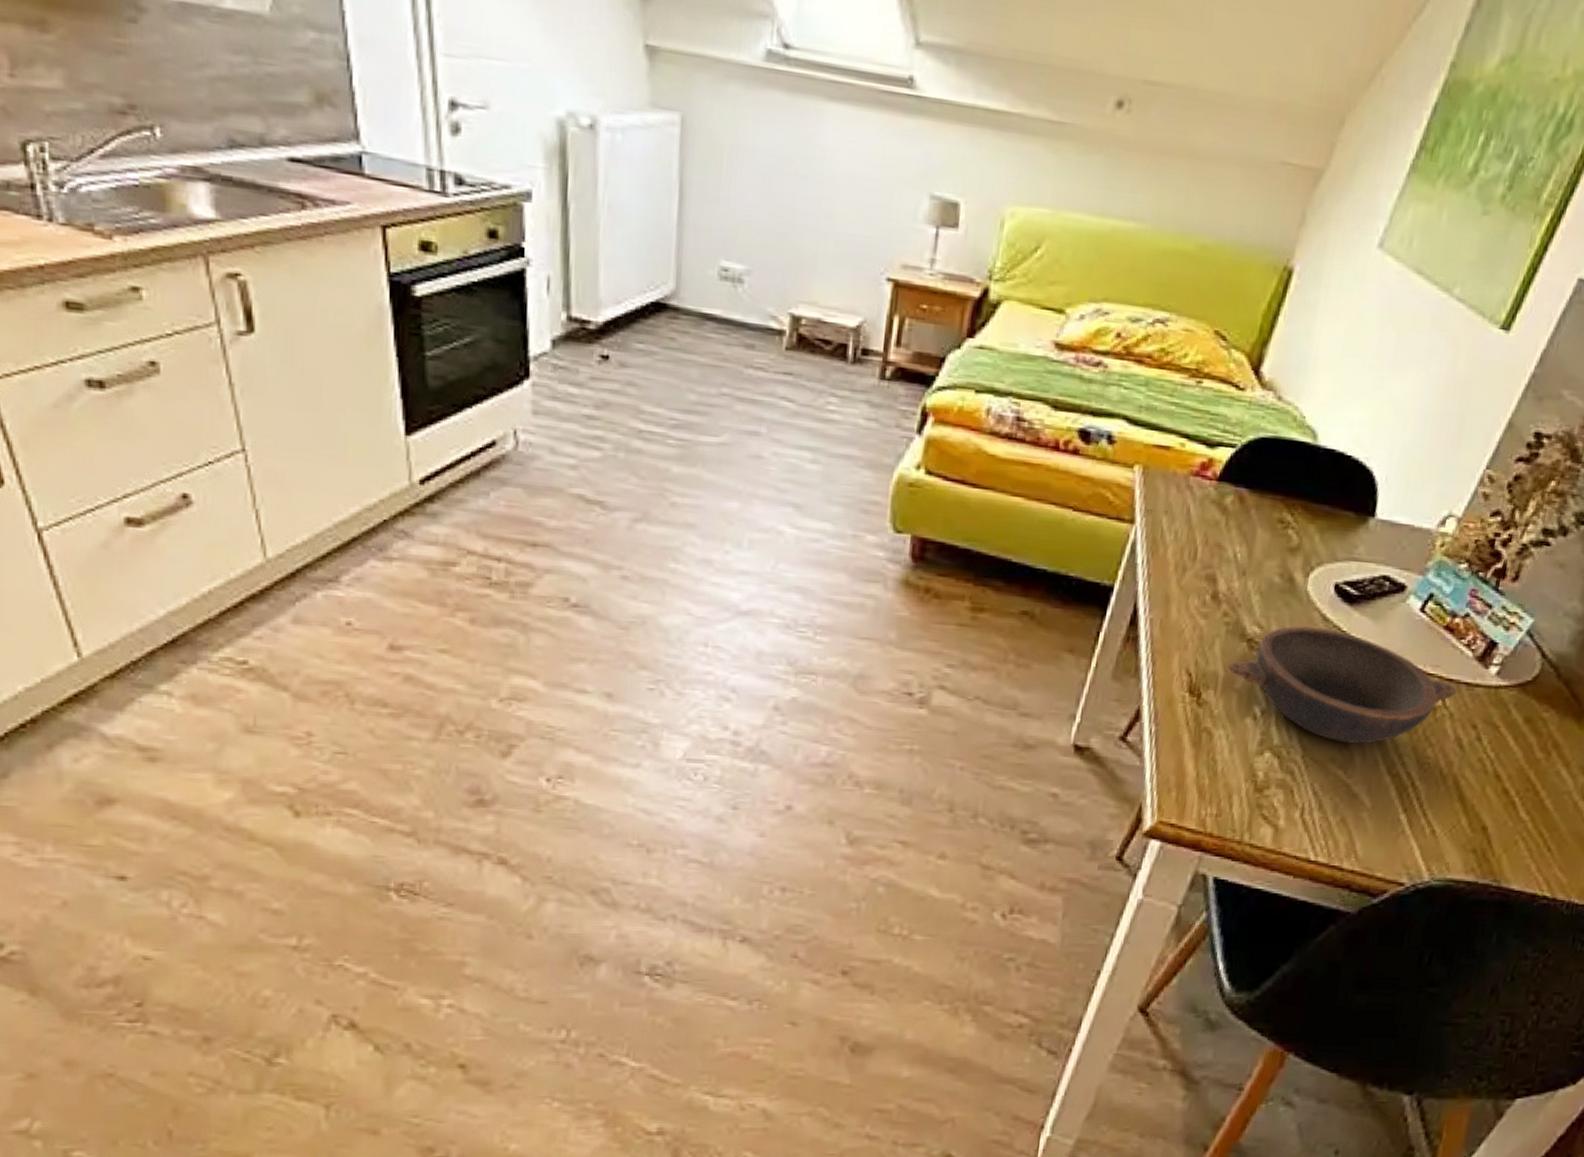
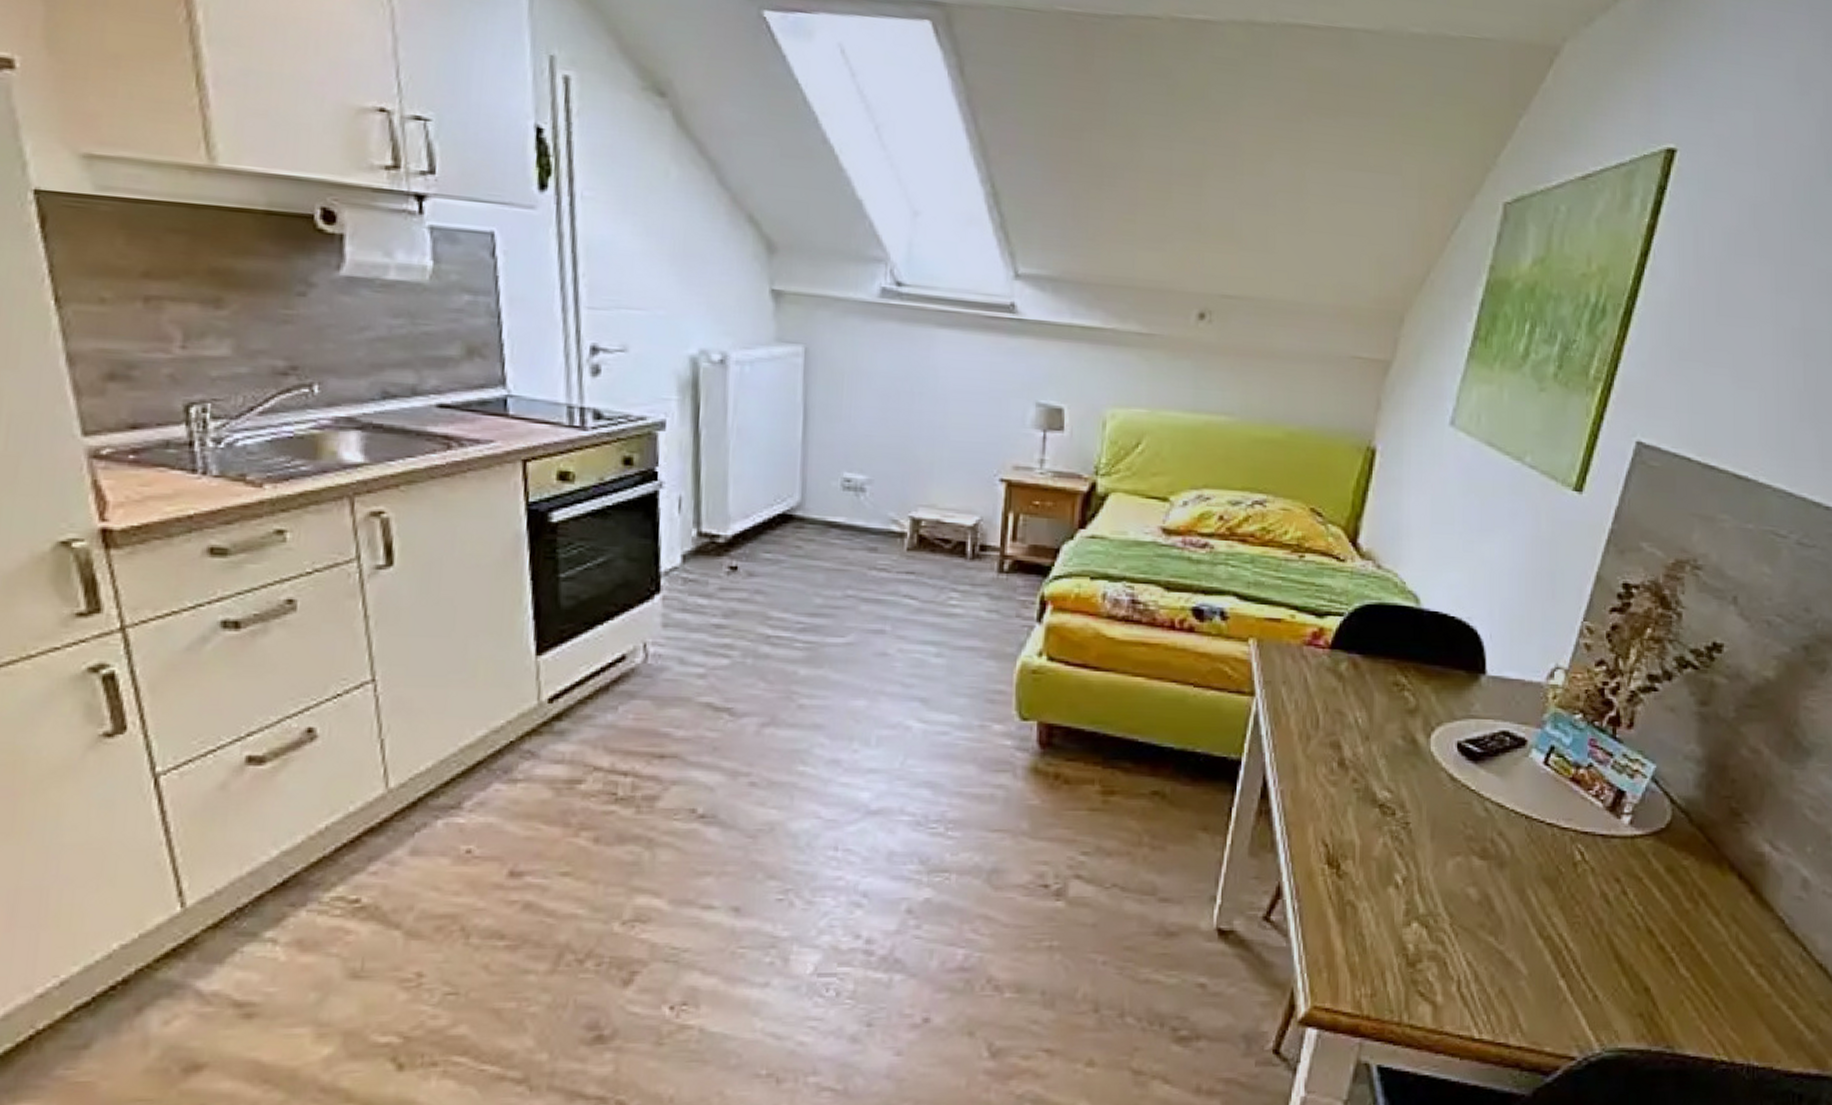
bowl: present [1228,625,1458,744] -> none [1364,787,1594,907]

